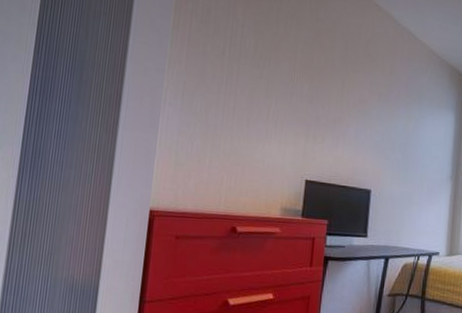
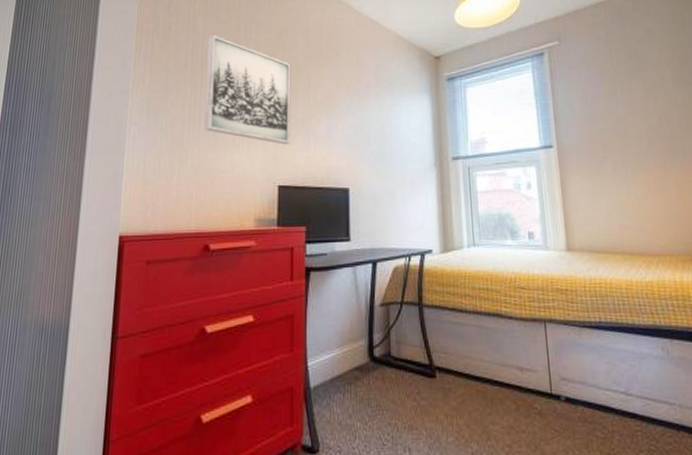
wall art: none [238,24,328,143] -> present [204,34,291,145]

